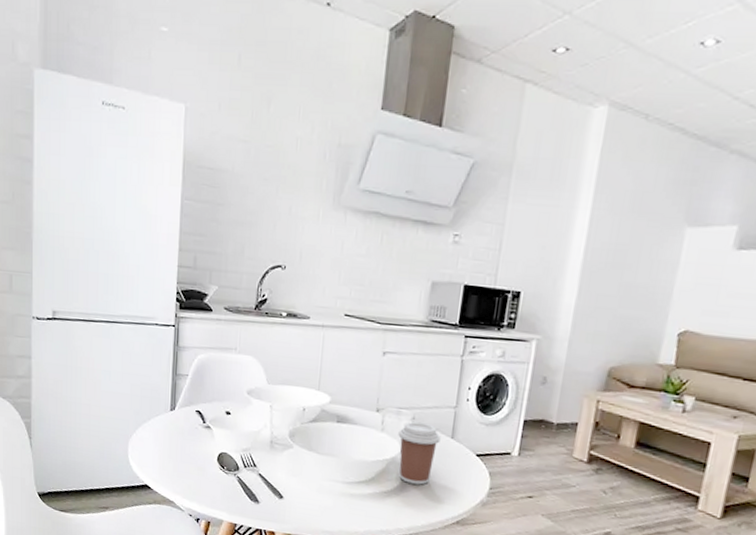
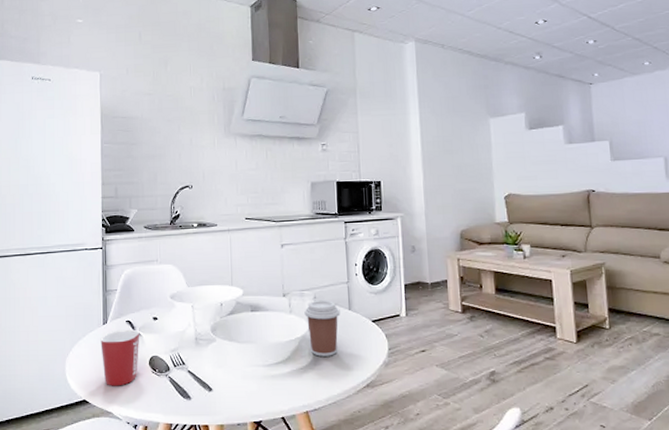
mug: none [166,418,210,478] -> present [100,329,140,386]

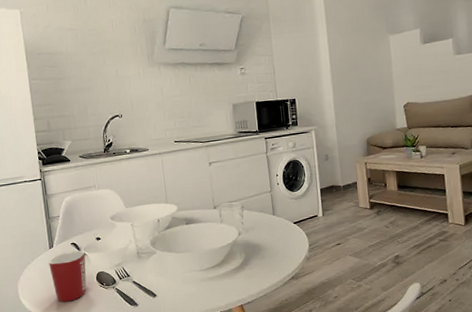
coffee cup: present [304,299,340,357] -> none [234,208,266,258]

